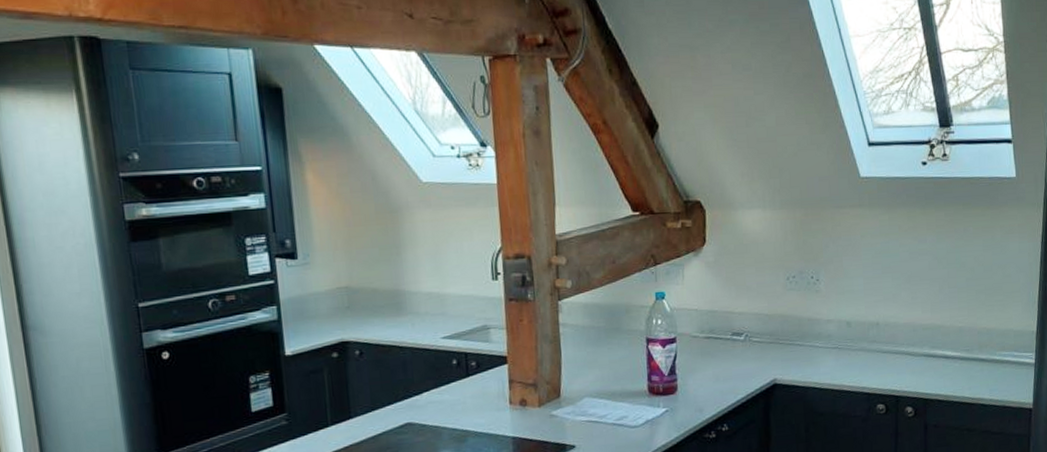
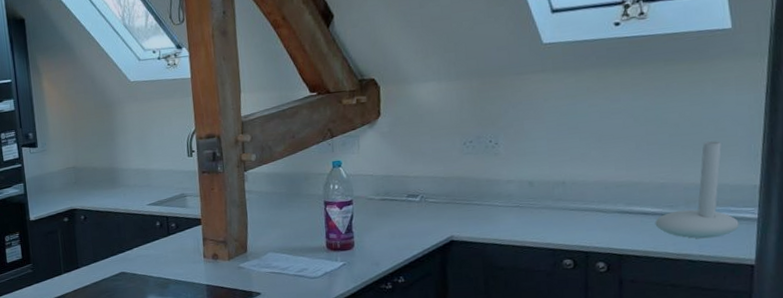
paper towel holder: none [954,287,1021,383] -> present [655,141,739,239]

